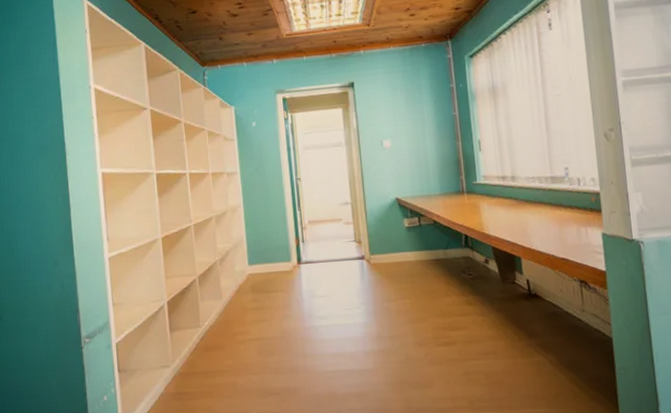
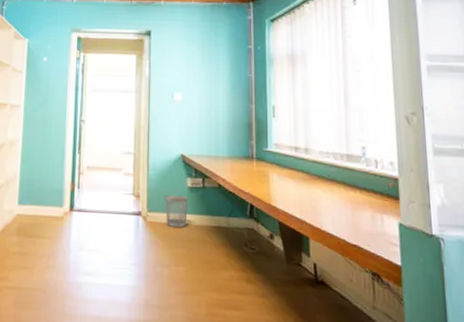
wastebasket: none [385,235,408,265] -> present [165,194,189,227]

